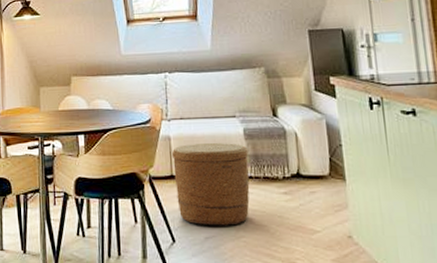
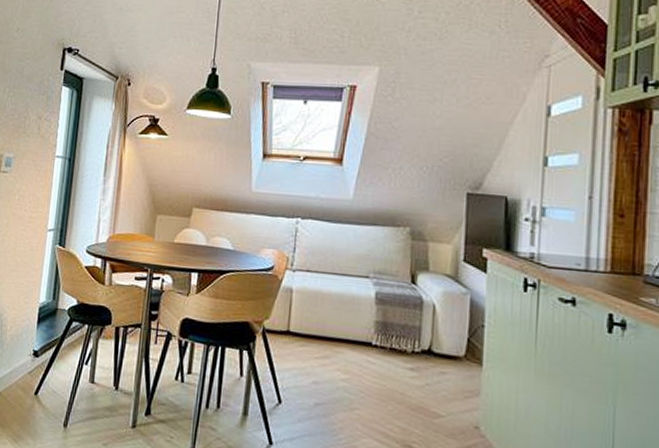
basket: present [171,142,250,226] -> none [290,300,377,395]

